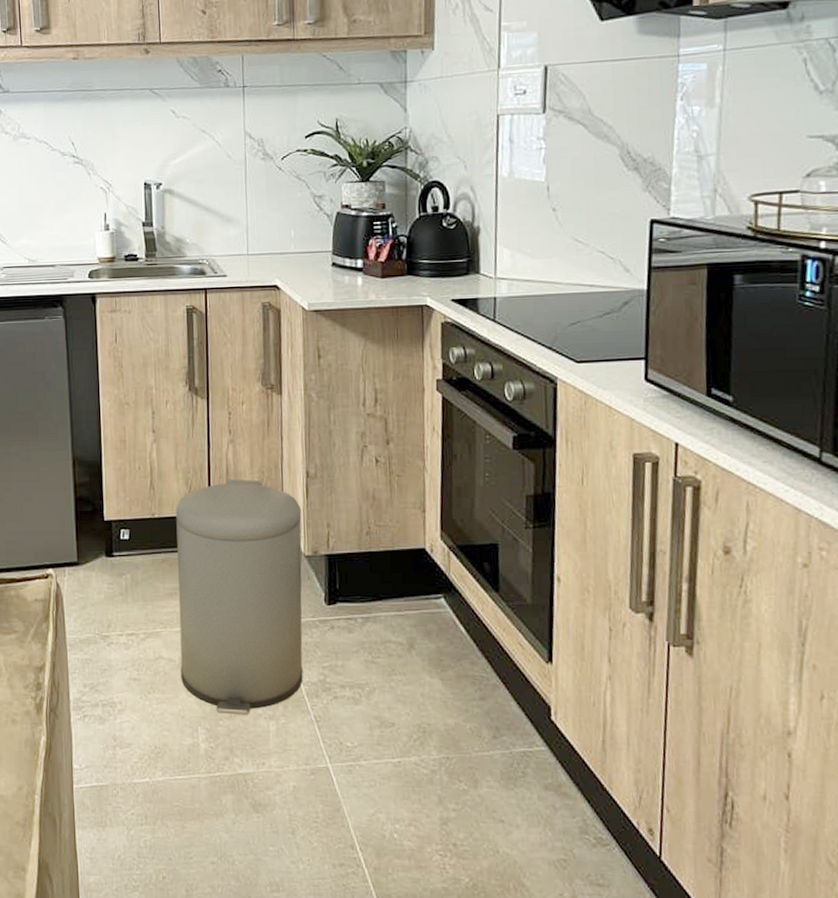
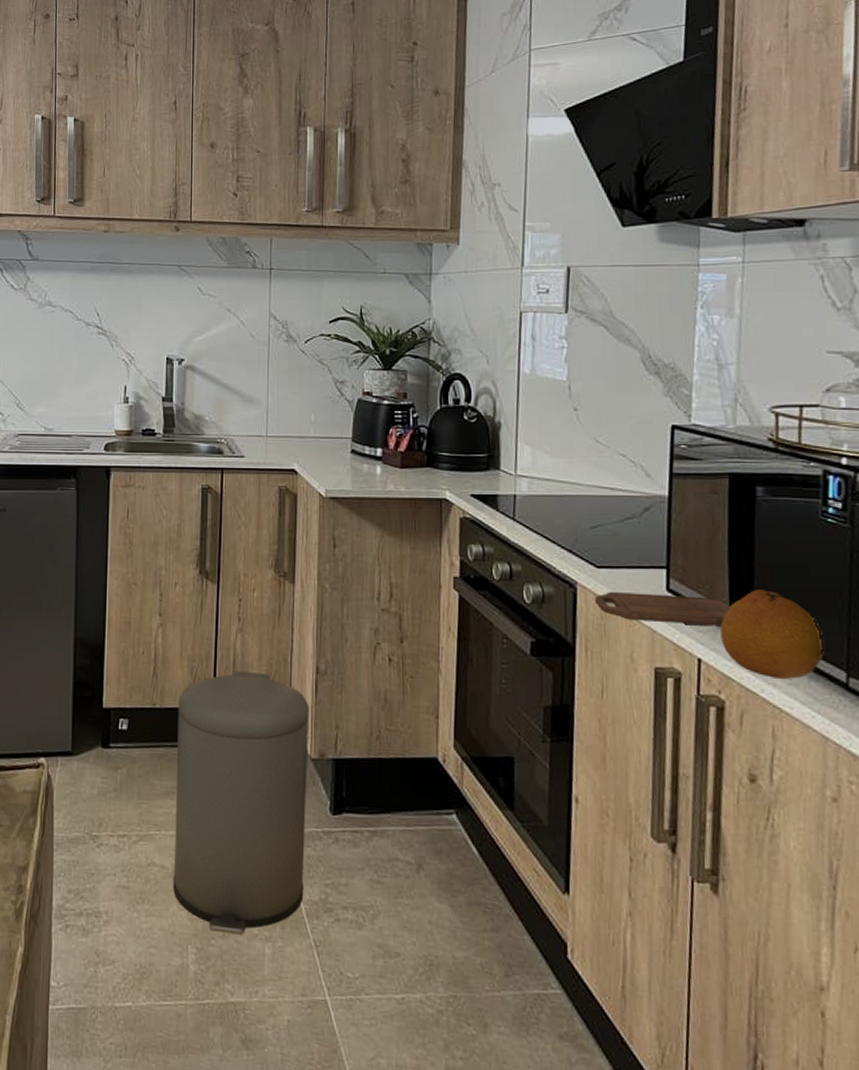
cutting board: none [574,384,710,412] -> present [594,592,733,627]
fruit: none [697,374,799,458] -> present [720,589,825,680]

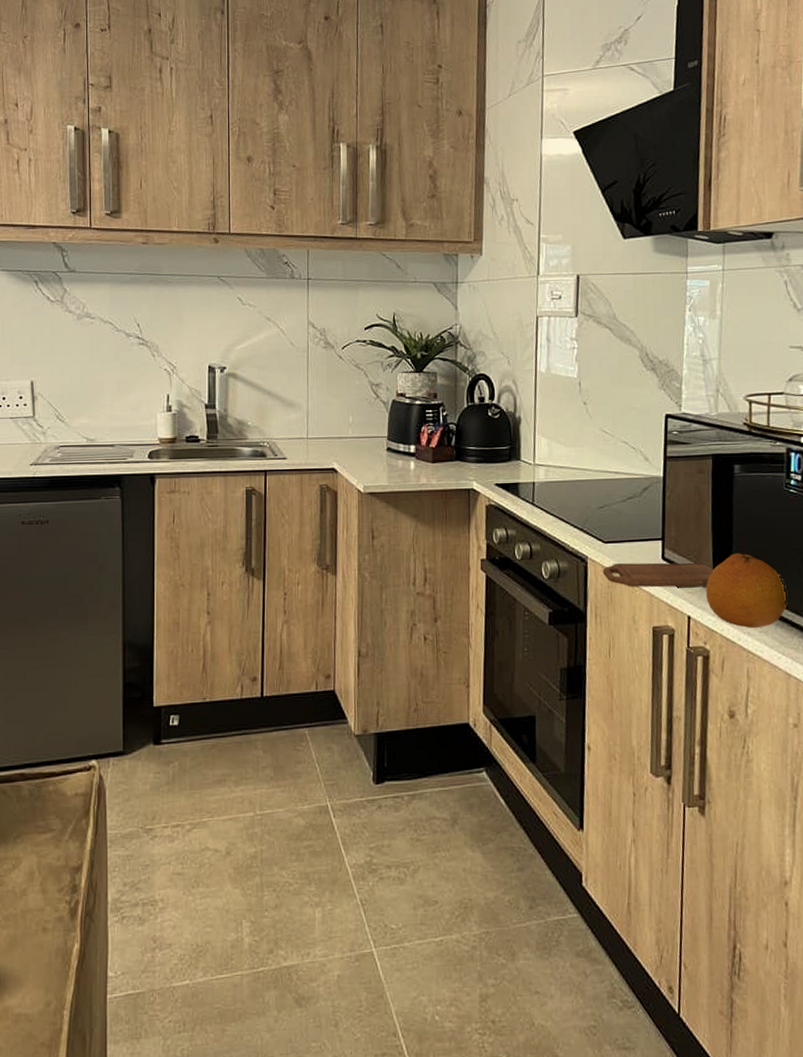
pedal bin: present [173,670,310,935] -> none [227,660,353,905]

